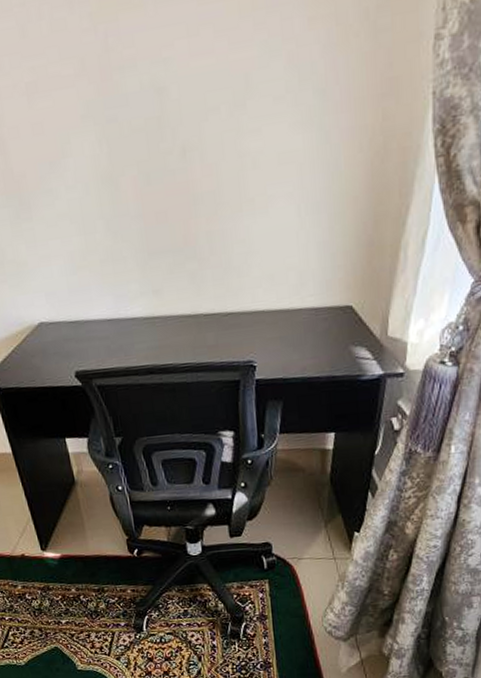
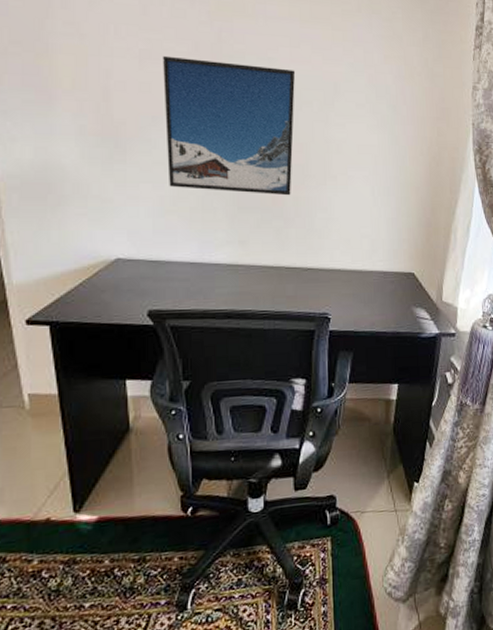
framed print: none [50,68,204,241] -> present [163,55,296,196]

